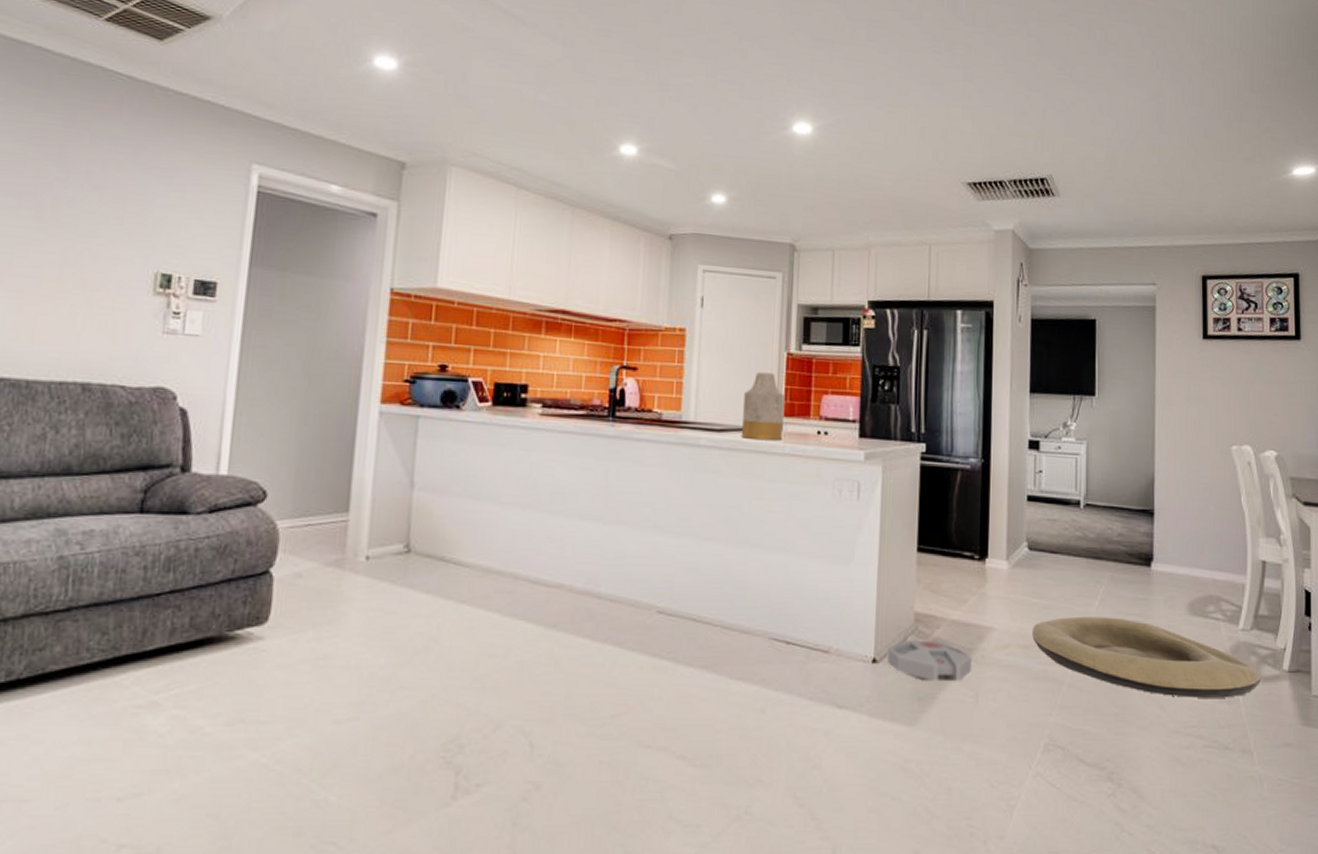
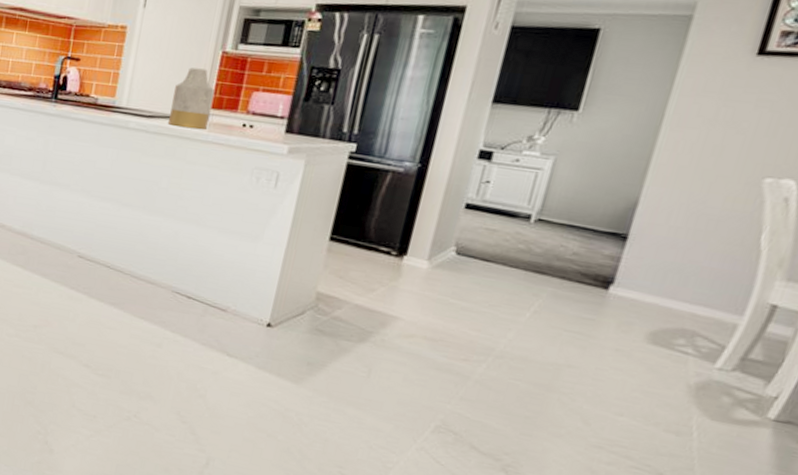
robot vacuum: present [888,640,973,682] -> none [282,313,372,357]
dog bed: present [1032,616,1260,698] -> none [442,320,732,432]

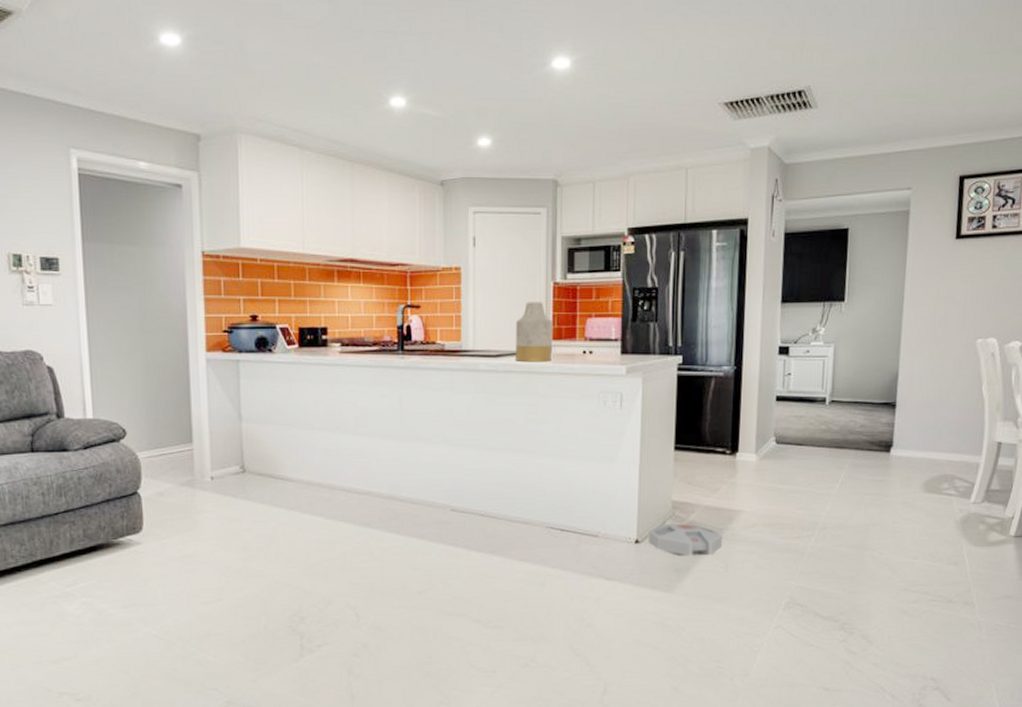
robot vacuum: none [282,313,372,357] -> present [649,523,723,556]

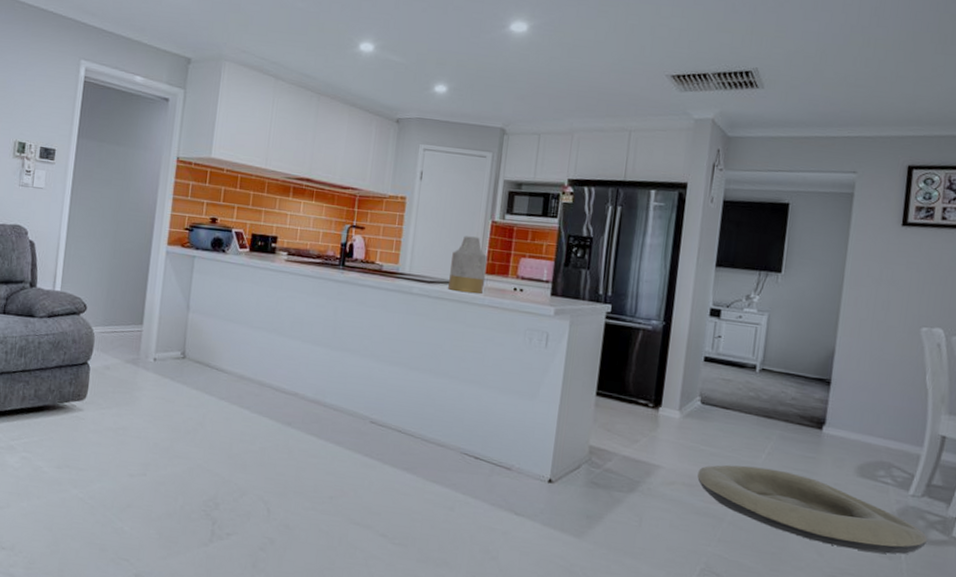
robot vacuum: present [649,523,723,556] -> none [562,467,640,507]
dog bed: none [777,497,988,562] -> present [697,464,927,555]

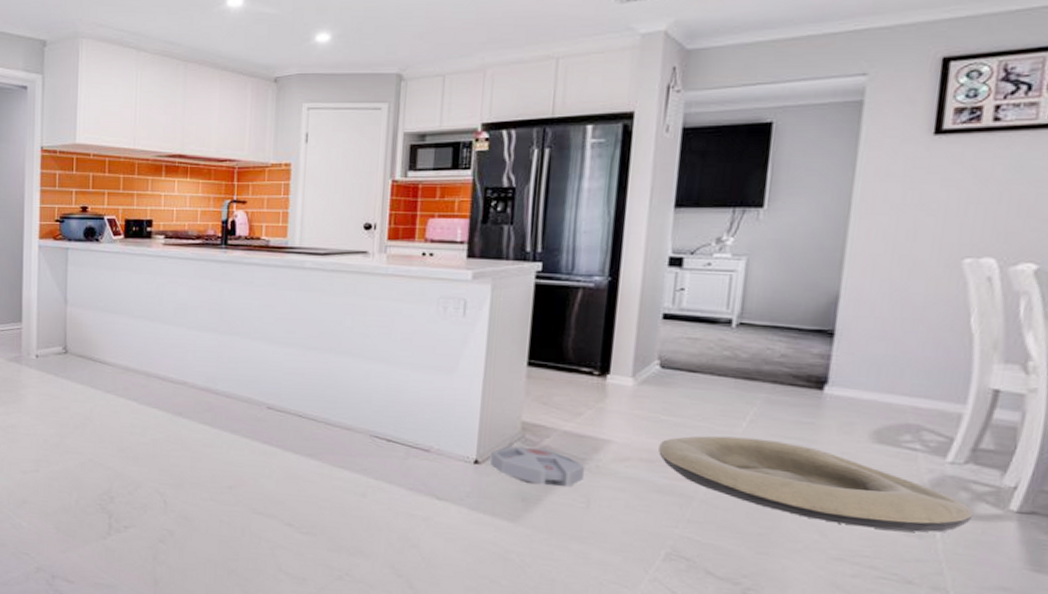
vase: present [448,236,487,295] -> none [345,200,388,263]
robot vacuum: none [562,467,640,507] -> present [490,446,586,488]

